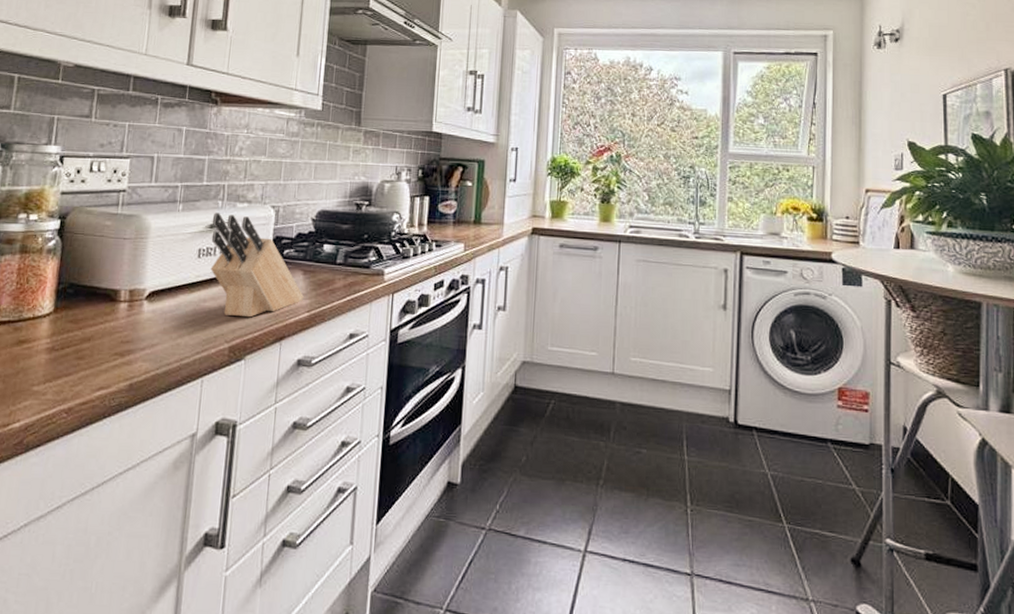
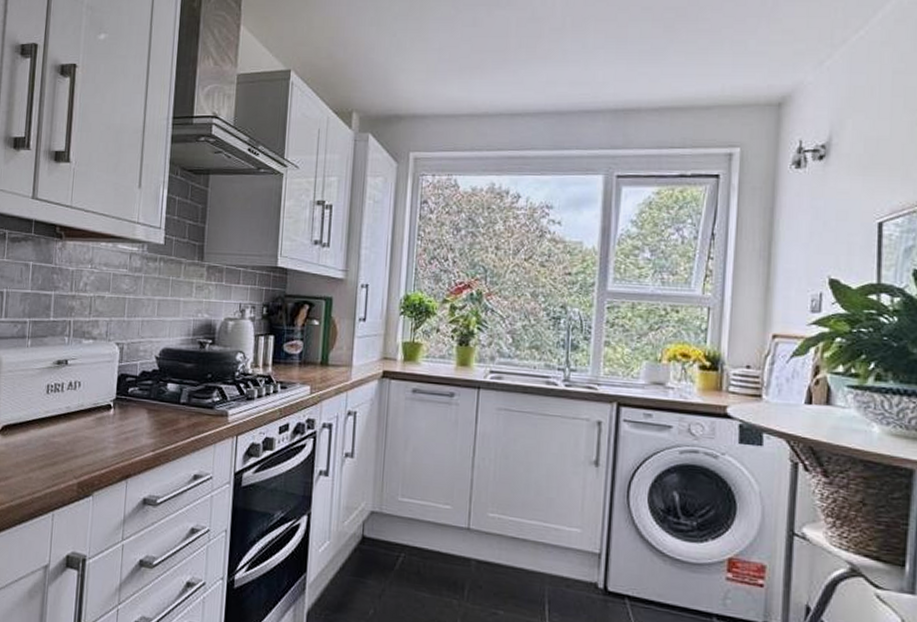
knife block: present [210,212,304,318] -> none [59,349,148,455]

